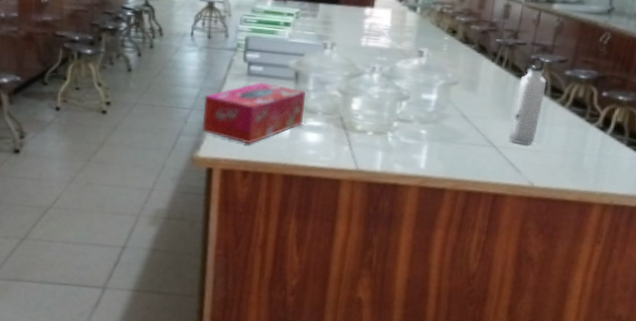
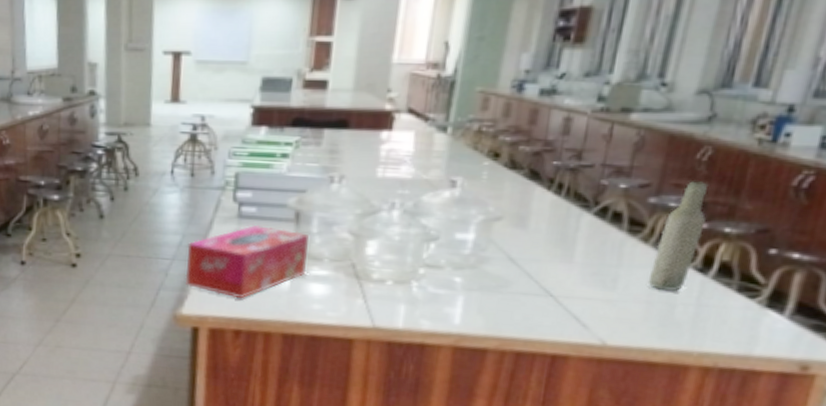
water bottle: present [508,56,547,145] -> none [570,181,623,294]
bottle: none [564,59,608,144] -> present [647,181,709,291]

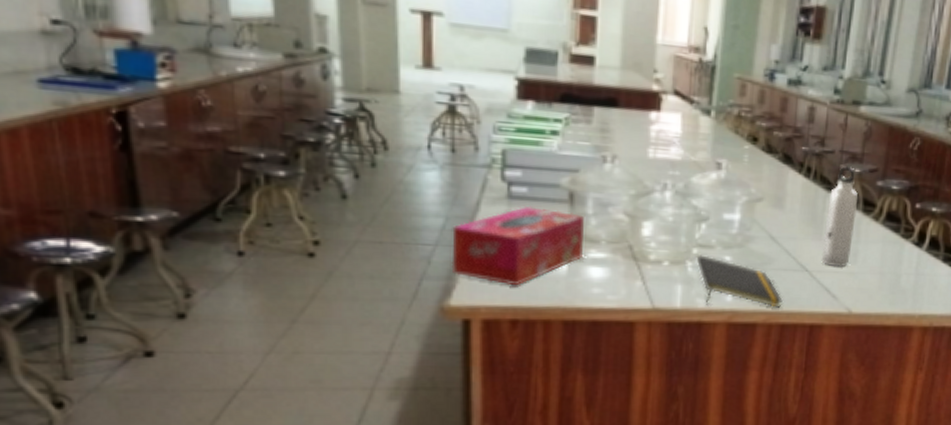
notepad: none [422,275,520,334] -> present [696,255,783,308]
water bottle: none [570,181,623,294] -> present [821,166,859,267]
bottle: present [647,181,709,291] -> none [880,167,920,263]

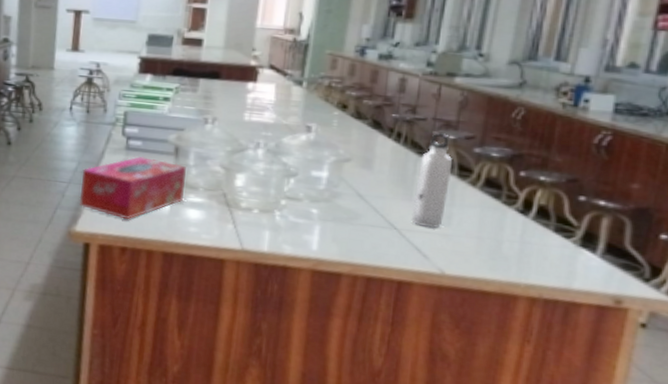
notepad: present [696,255,783,308] -> none [284,206,369,261]

